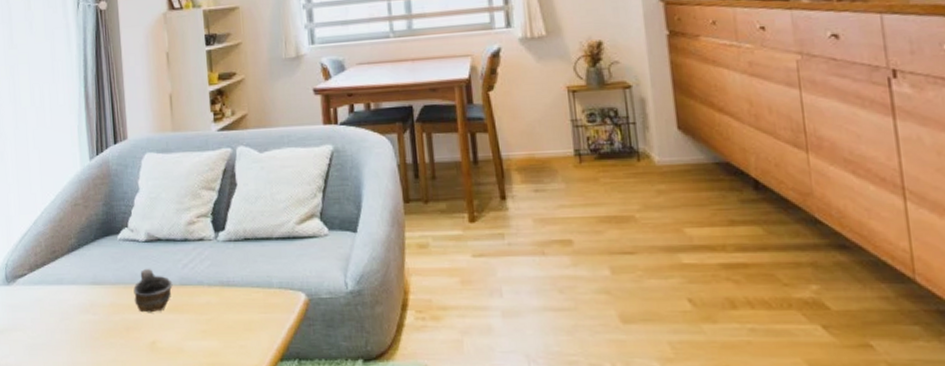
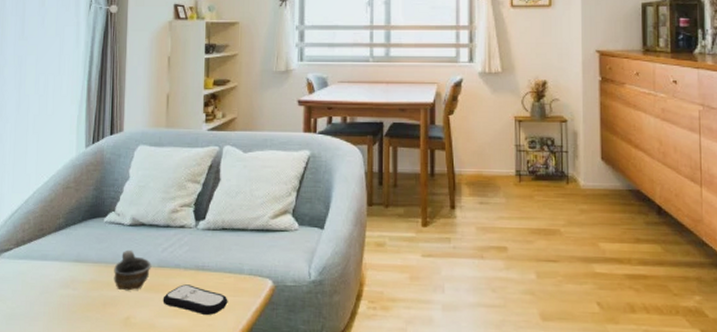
remote control: none [188,303,259,335] -> present [163,284,228,315]

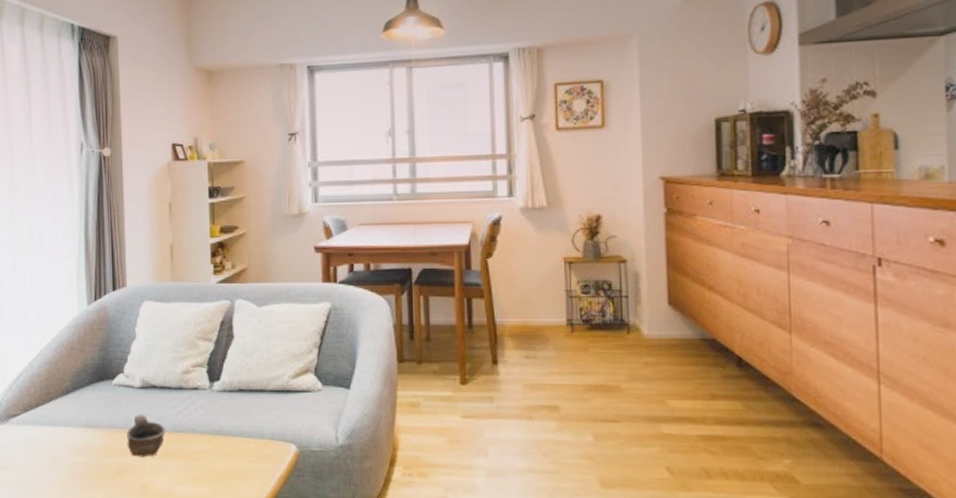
remote control: present [163,284,228,315] -> none [180,450,250,482]

